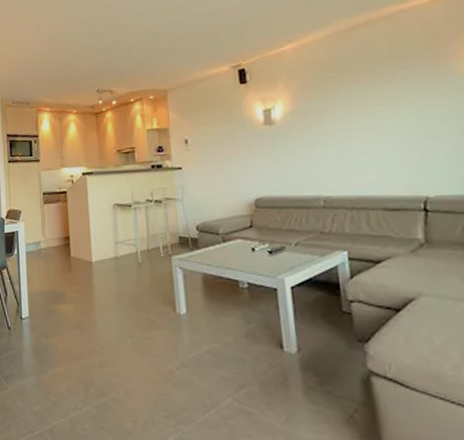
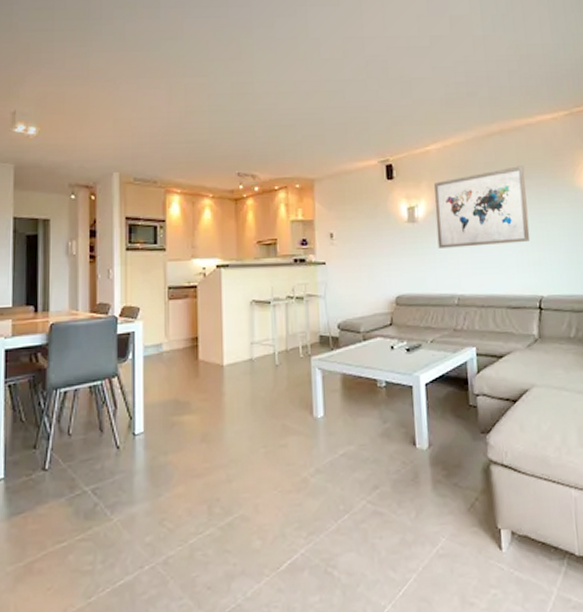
wall art: none [292,56,409,150] -> present [434,166,531,248]

